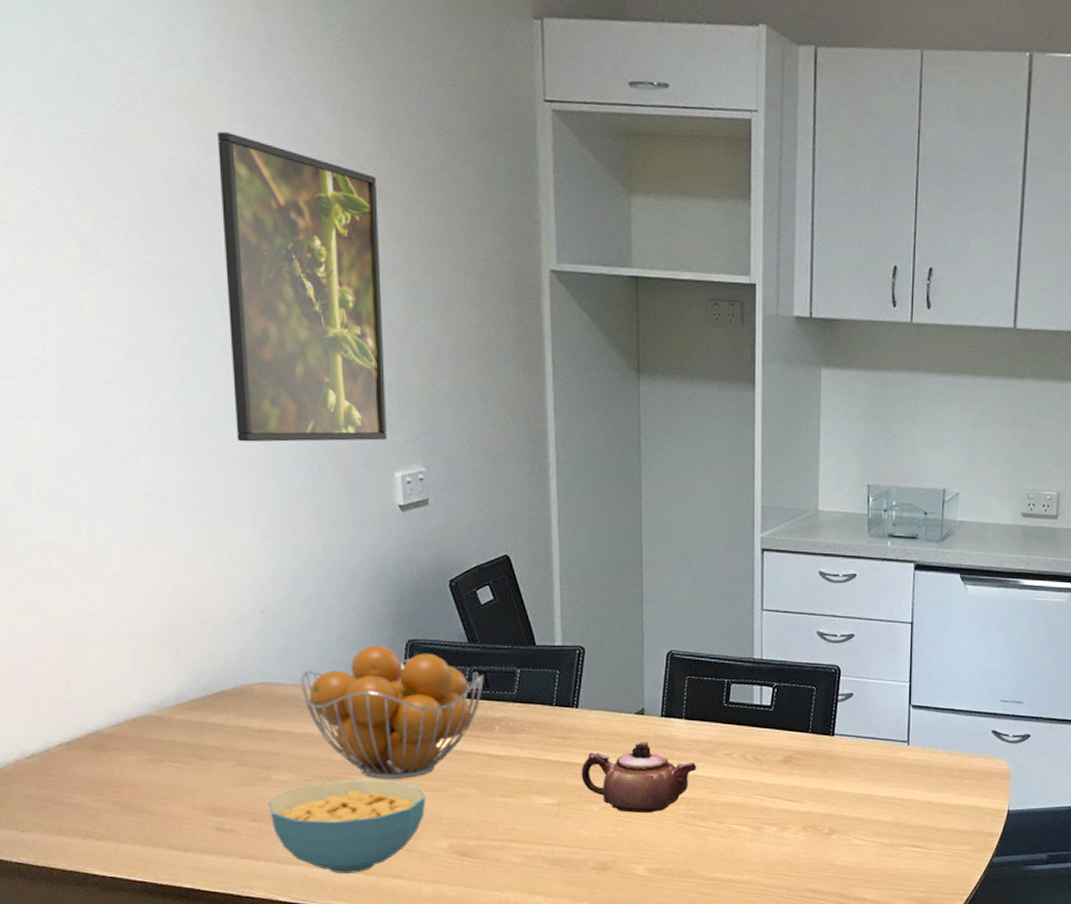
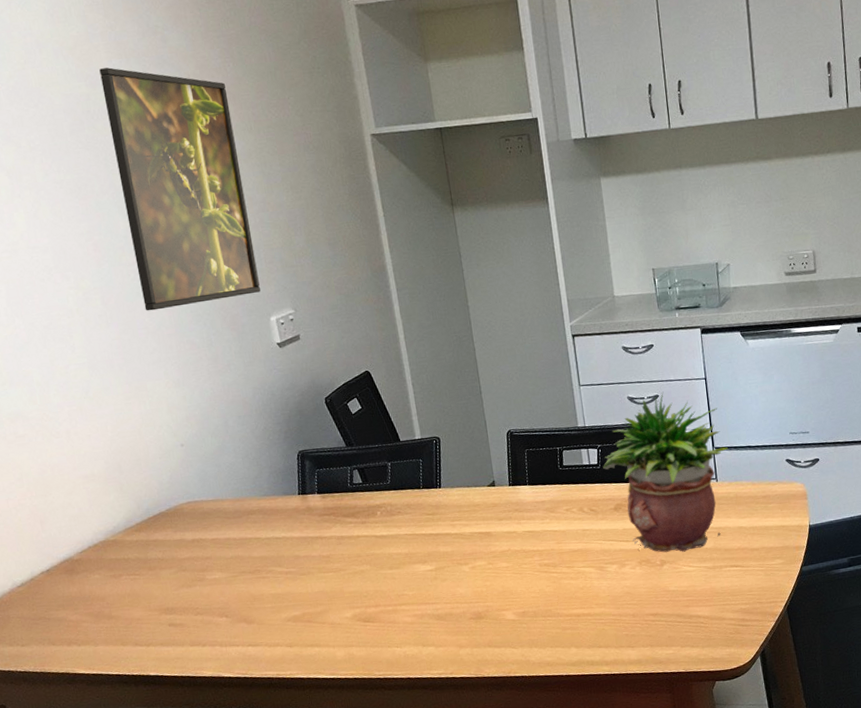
cereal bowl: present [268,779,426,873] -> none [206,567,331,649]
fruit basket: present [301,644,484,779] -> none [219,458,363,568]
teapot: present [581,741,697,813] -> none [450,507,545,569]
potted plant: none [776,631,927,822] -> present [603,391,728,553]

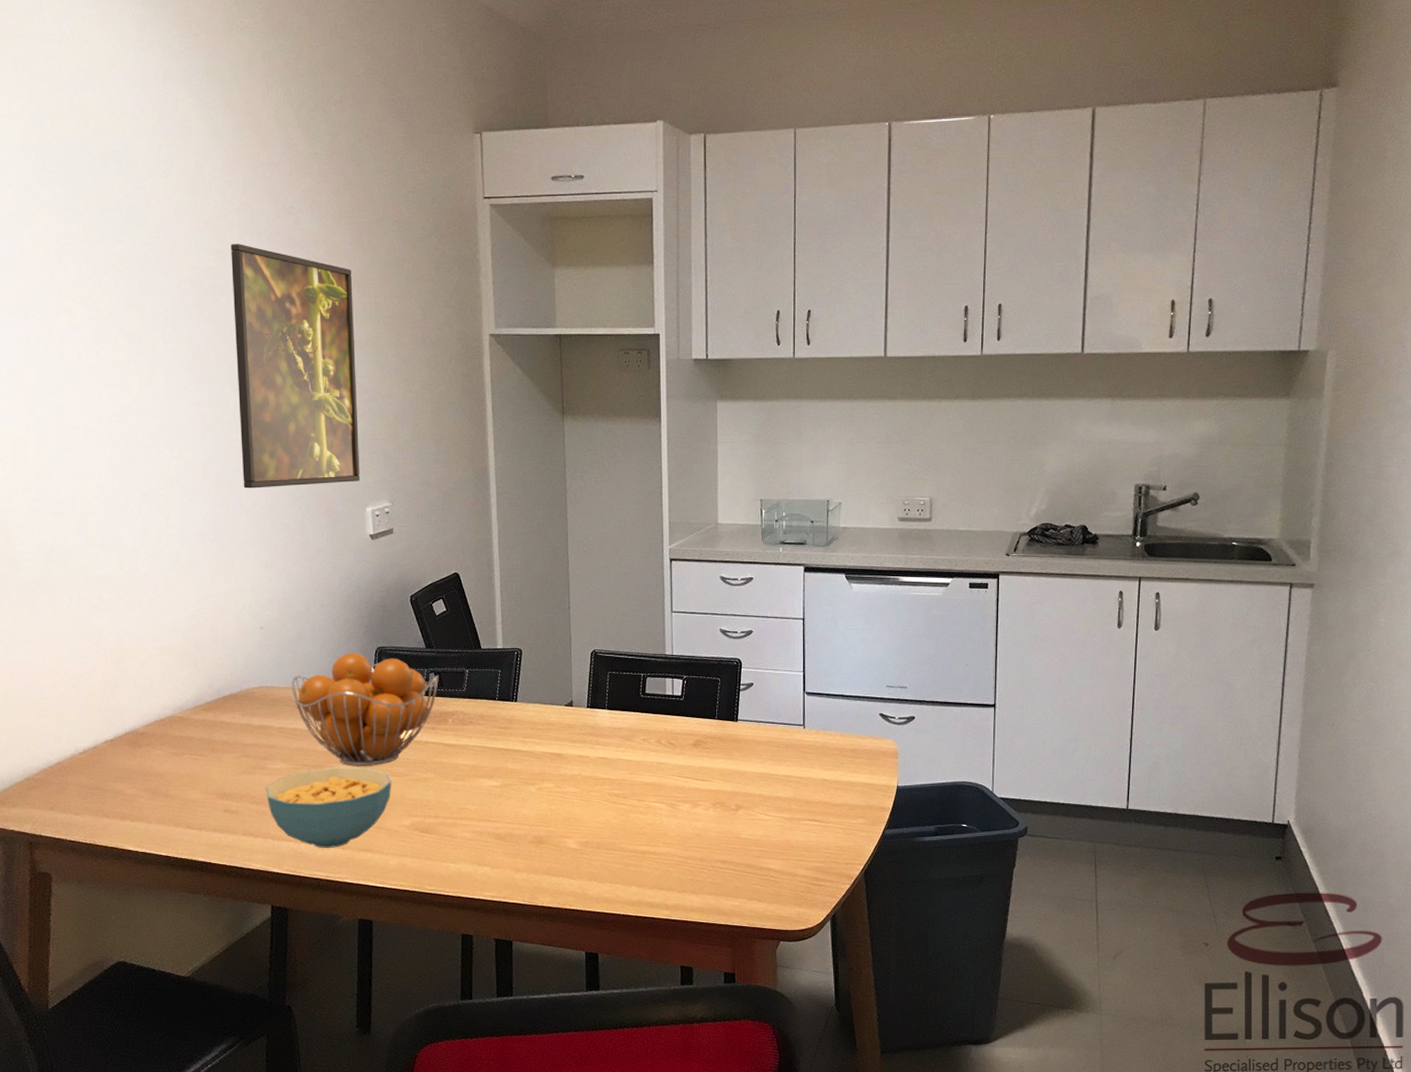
cereal bowl: none [206,567,331,649] -> present [265,766,392,848]
fruit basket: none [219,458,363,568] -> present [292,652,439,766]
potted plant: present [603,391,728,553] -> none [686,627,820,799]

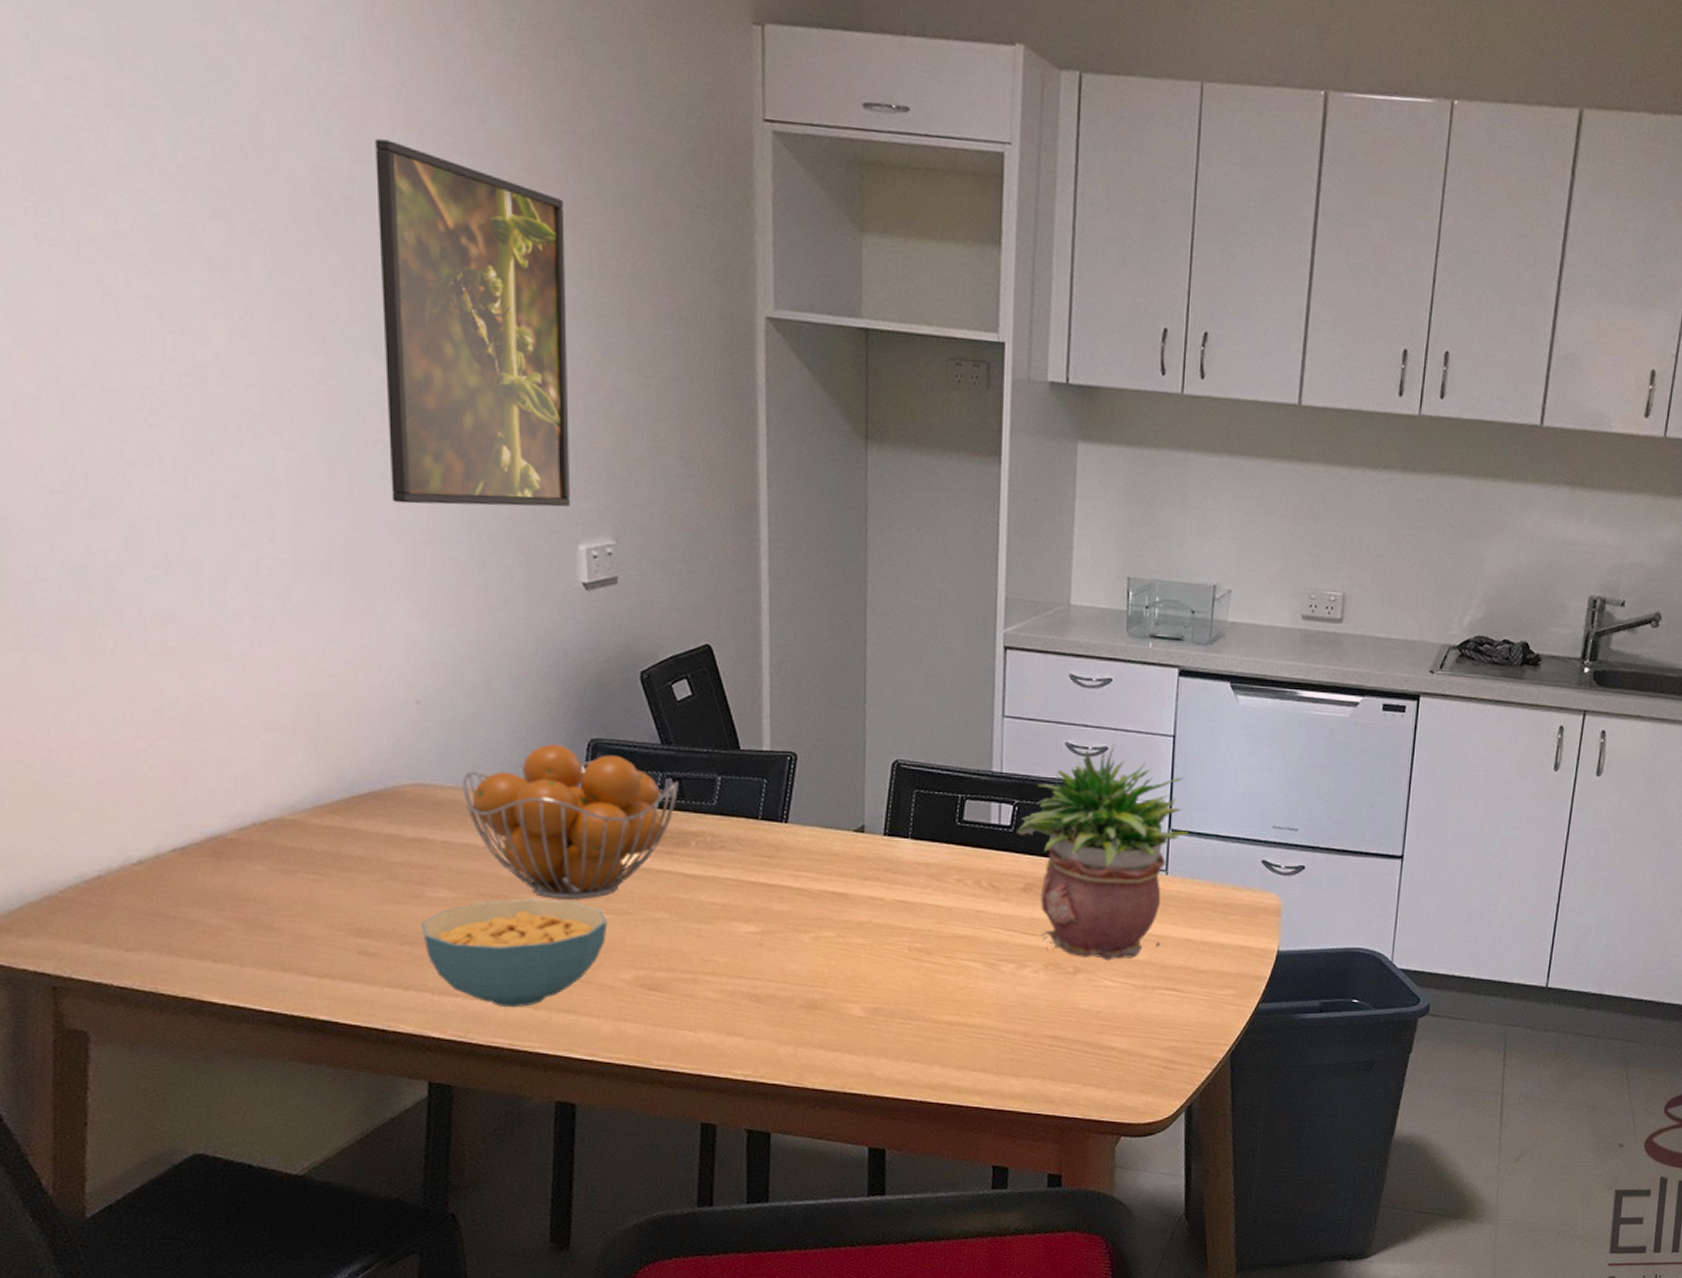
potted plant: none [686,627,820,799] -> present [1017,743,1189,961]

